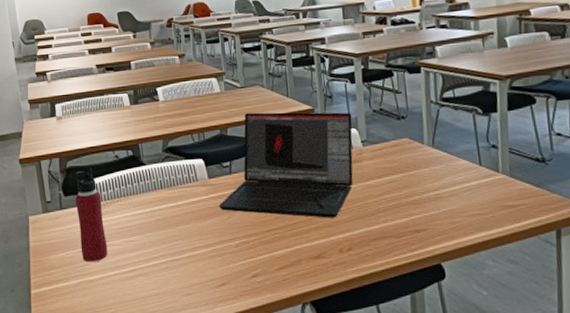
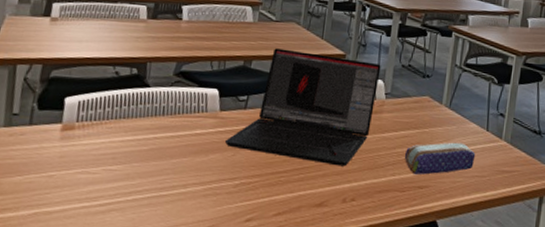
water bottle: present [73,167,108,262] -> none [44,80,87,191]
pencil case: none [393,181,472,219] -> present [404,142,476,175]

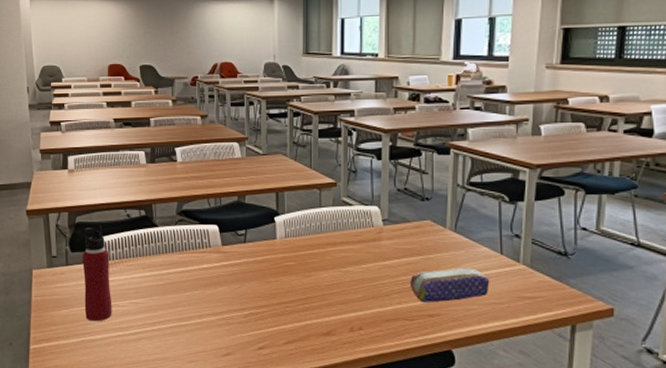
water bottle: none [44,80,87,191] -> present [82,224,112,322]
laptop: present [225,48,381,167] -> none [231,182,375,296]

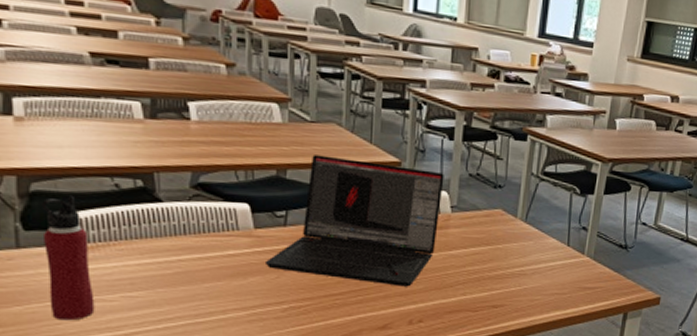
laptop: none [231,182,375,296] -> present [266,155,444,287]
pencil case: present [409,268,490,303] -> none [475,258,555,294]

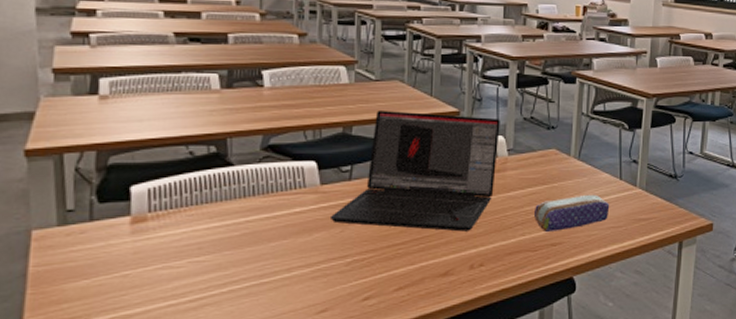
water bottle: present [41,195,95,321] -> none [116,165,162,291]
pencil case: none [475,258,555,294] -> present [533,194,610,232]

